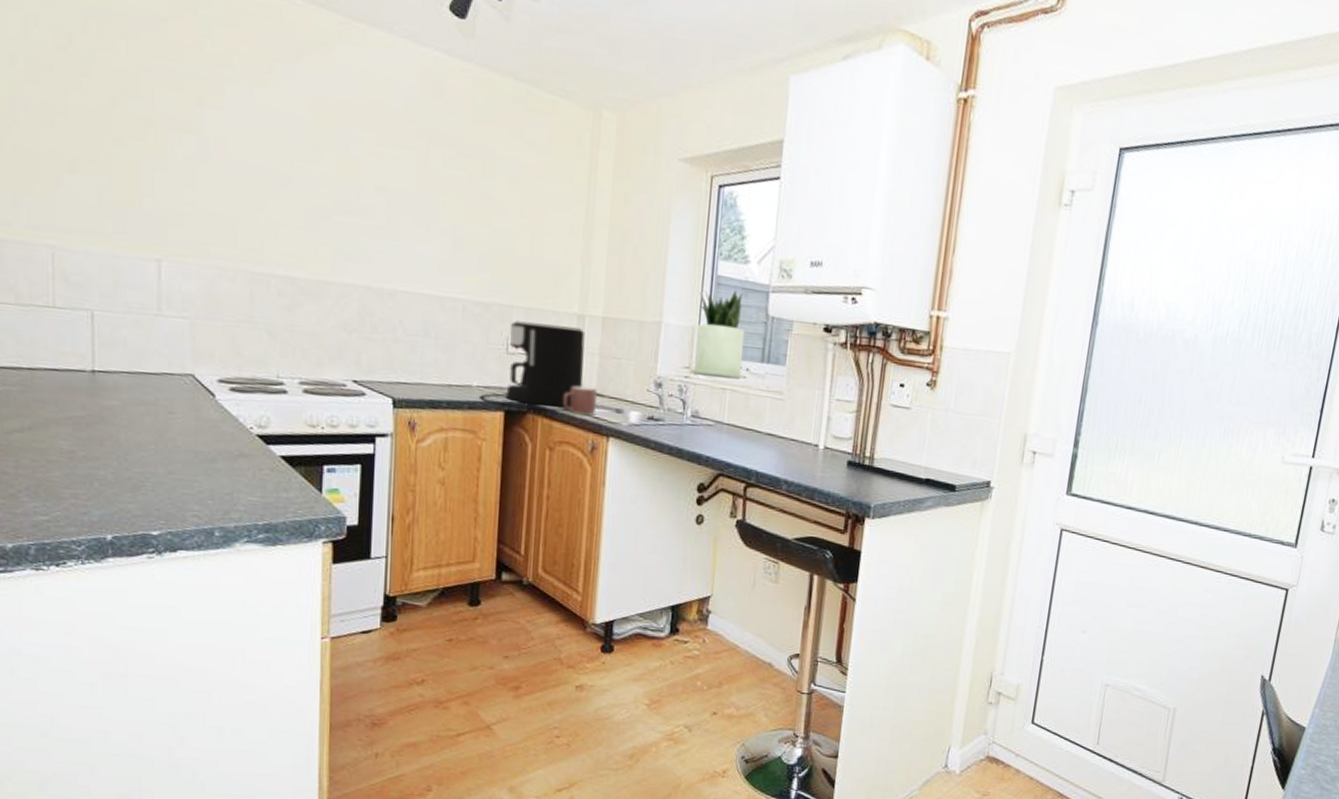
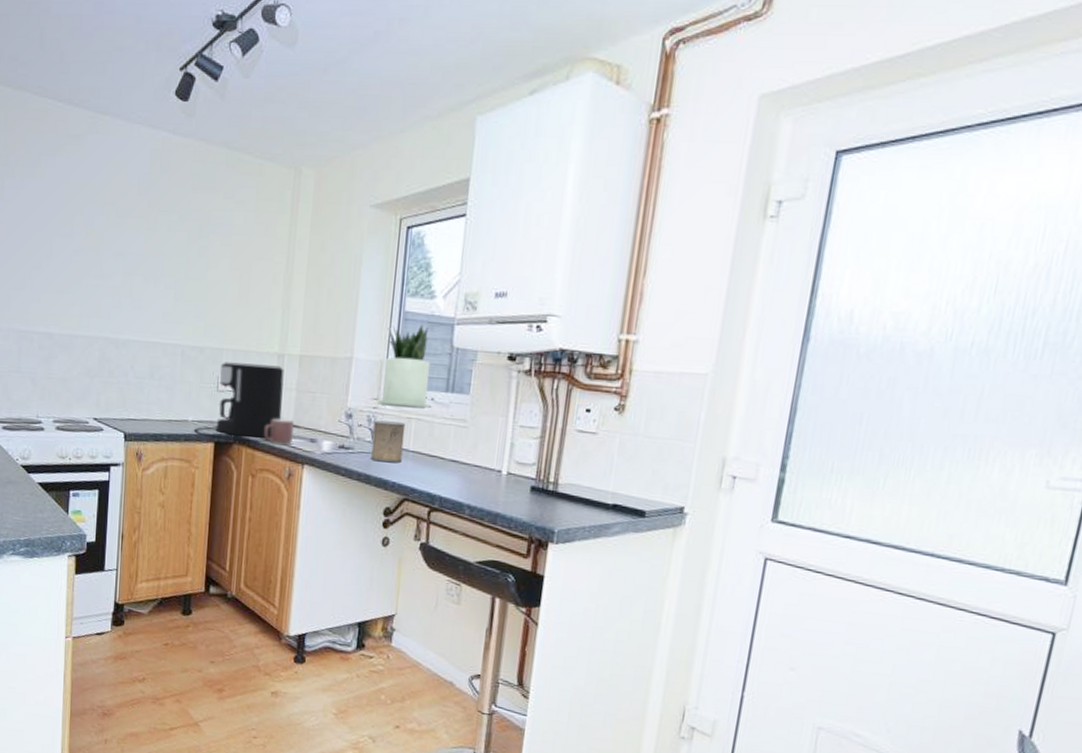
tin can: none [683,390,720,437] -> present [371,420,406,463]

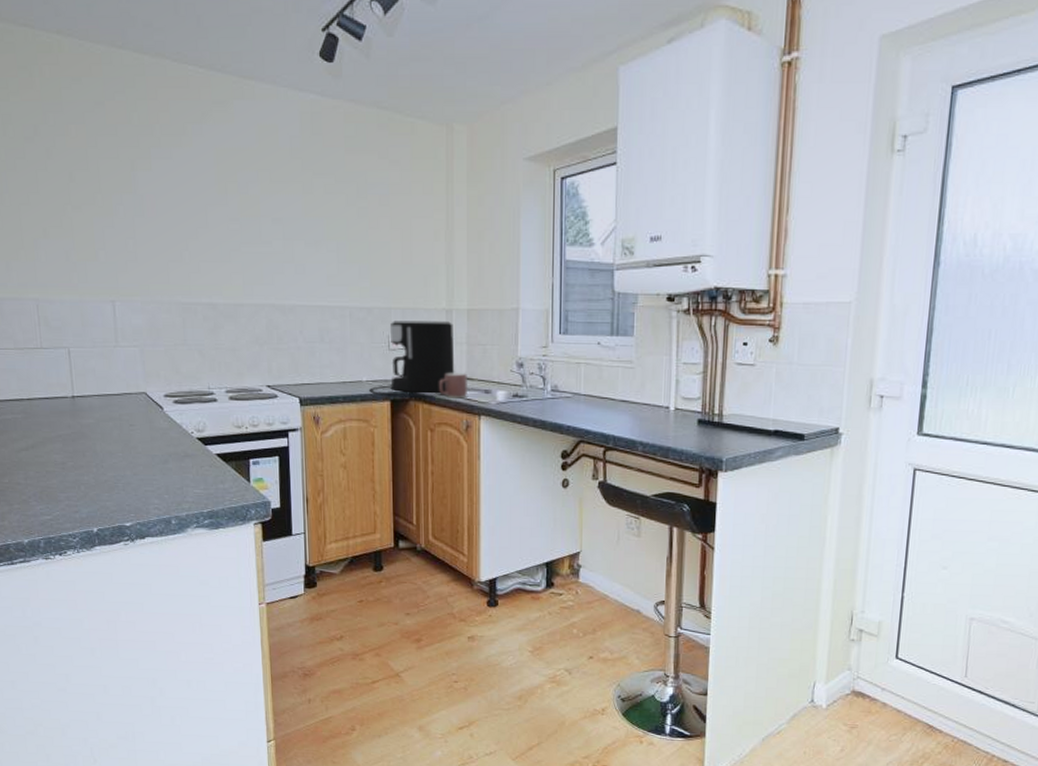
tin can: present [371,420,406,463] -> none [545,367,575,408]
planter: present [377,324,431,410] -> none [546,272,598,354]

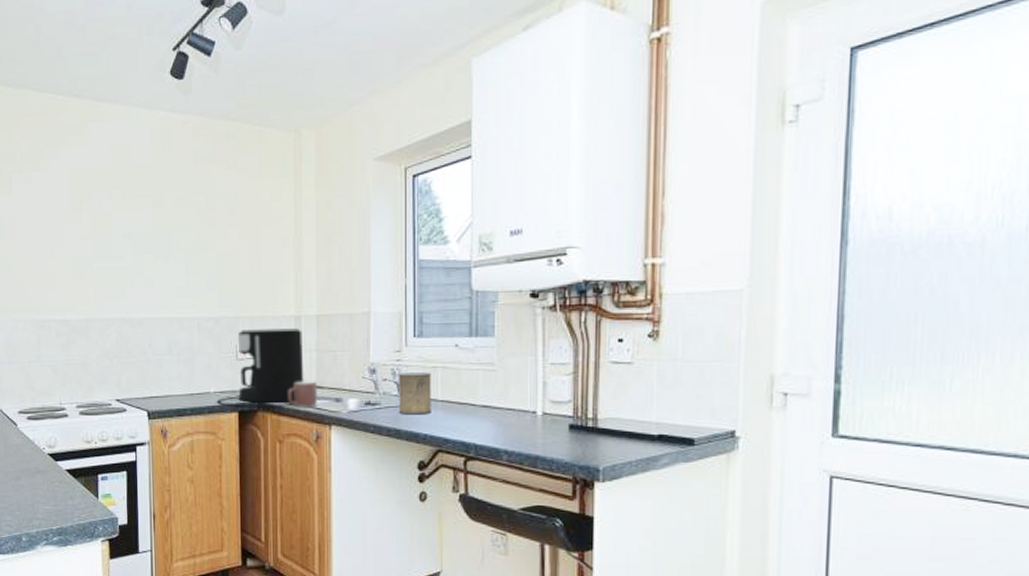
tin can: none [545,367,575,408] -> present [399,372,431,415]

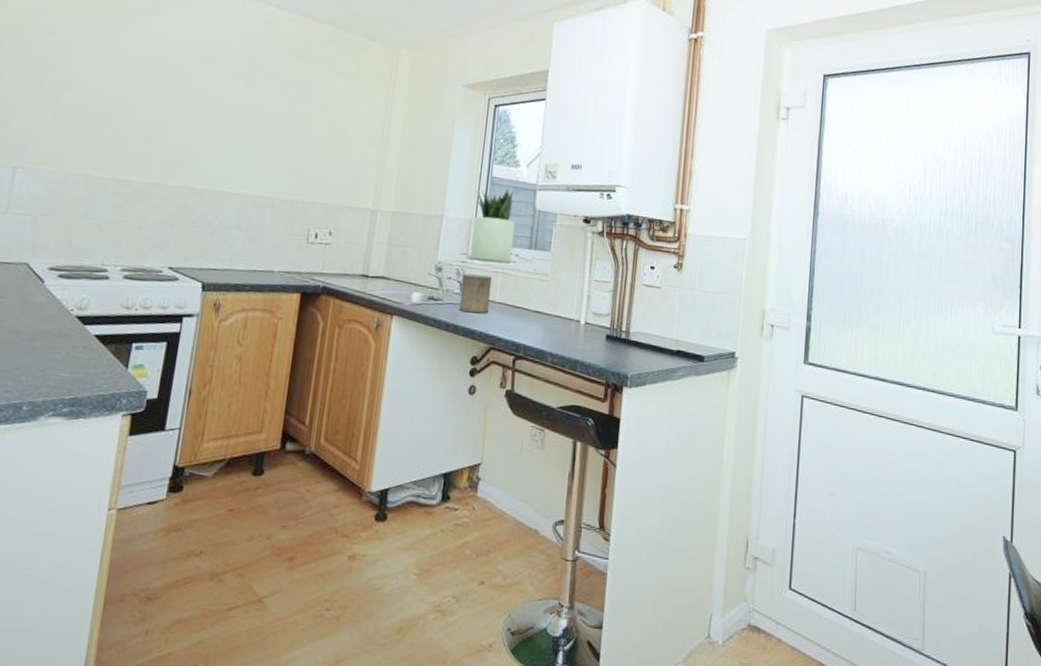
coffee maker: present [217,328,345,408] -> none [280,215,409,294]
mug: present [288,381,317,408] -> none [353,270,384,297]
planter: none [399,271,455,358] -> present [465,188,516,265]

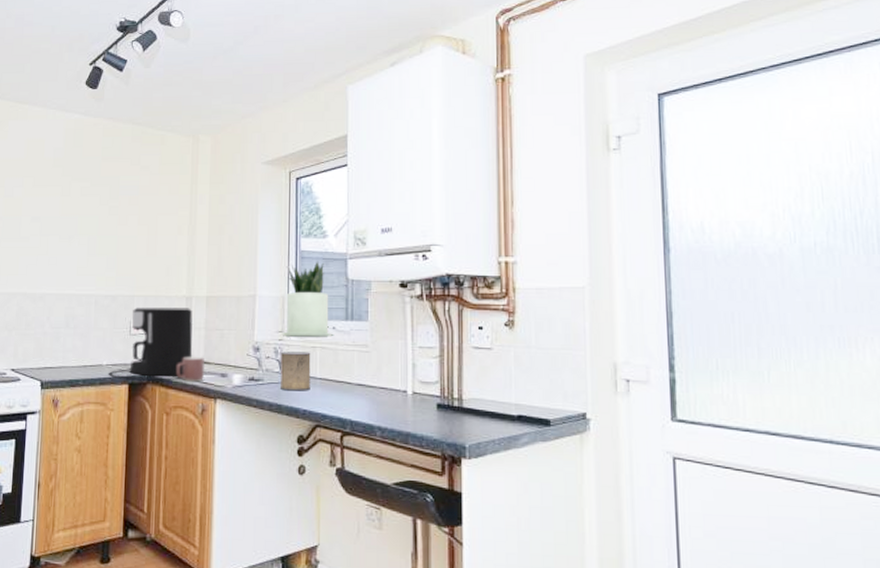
coffee maker: none [280,215,409,294] -> present [109,307,230,381]
mug: none [353,270,384,297] -> present [176,356,204,382]

